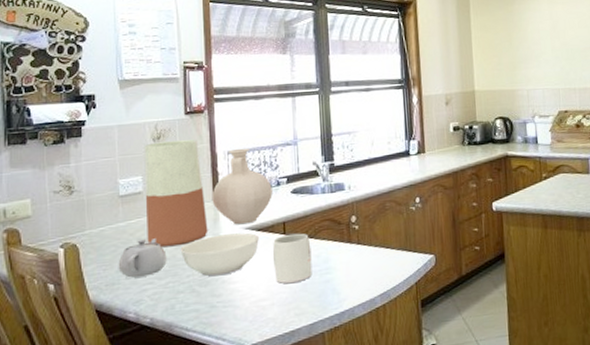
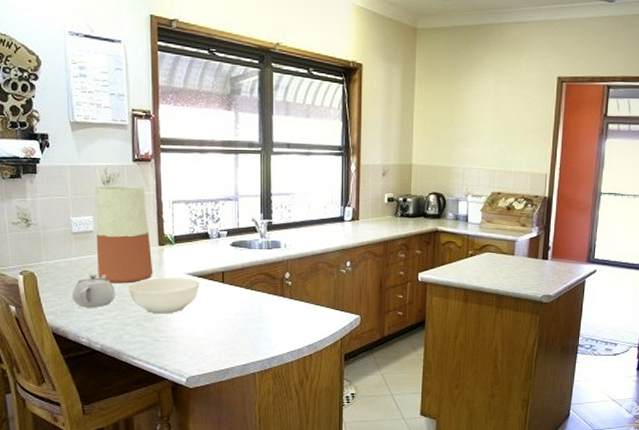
ceramic jug: present [212,148,273,225] -> none [157,199,213,270]
mug: present [273,233,312,284] -> none [212,283,247,328]

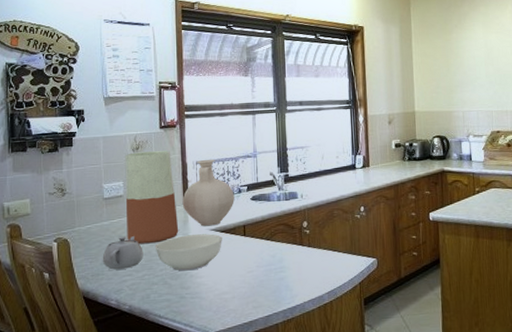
ceramic jug: none [157,199,213,270] -> present [182,159,235,227]

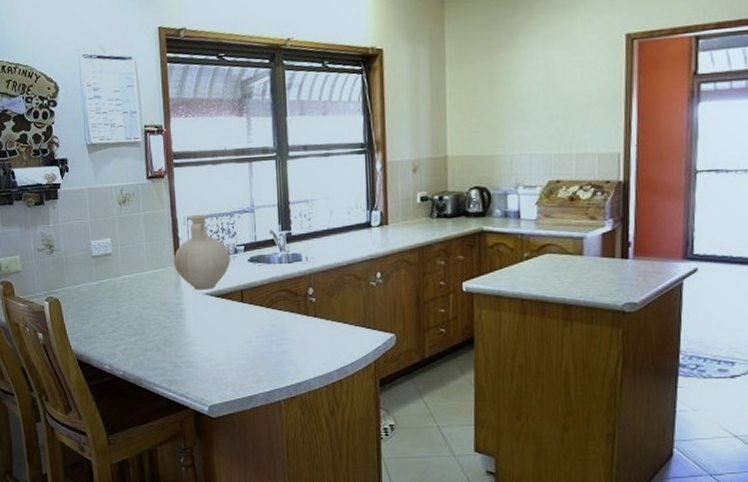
teapot: present [102,236,143,270] -> none [93,298,135,333]
vase: present [125,150,179,243] -> none [111,204,171,306]
bowl: present [154,233,222,271] -> none [146,298,218,338]

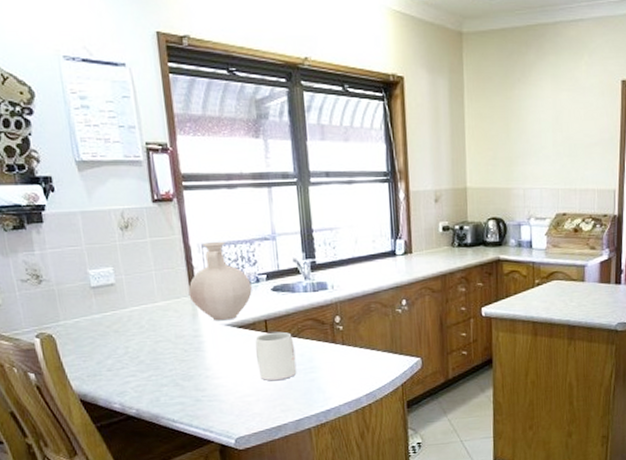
mug: none [231,302,269,351] -> present [255,331,297,381]

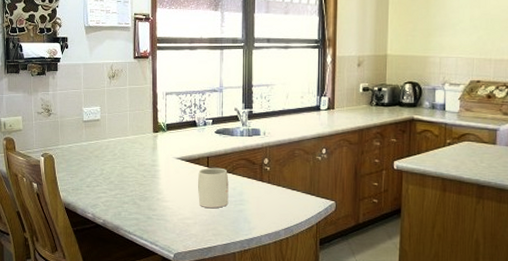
ceramic jug: present [188,241,252,321] -> none [152,91,200,155]

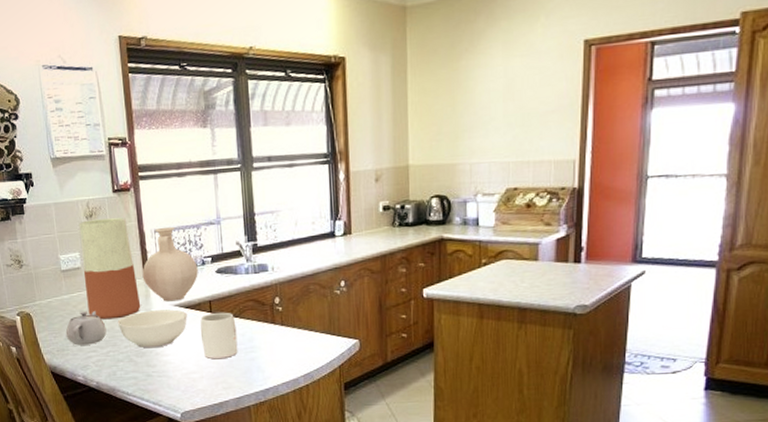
teapot: none [81,157,116,187] -> present [65,311,107,346]
vase: none [102,80,148,165] -> present [78,217,141,319]
bowl: none [126,161,187,194] -> present [117,309,187,349]
ceramic jug: none [152,91,200,155] -> present [142,226,198,302]

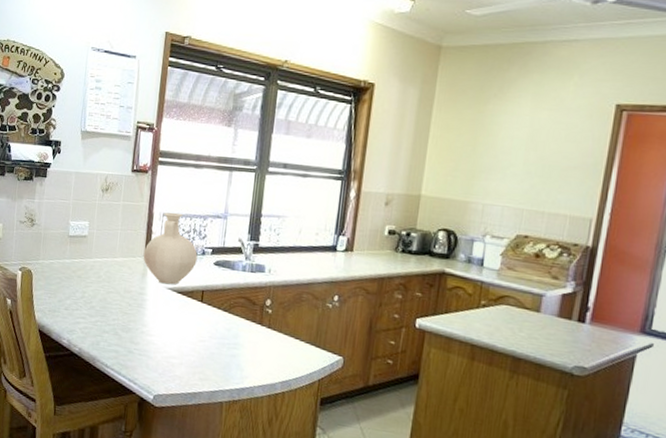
teapot: present [65,311,107,346] -> none [60,278,100,311]
vase: present [78,217,141,319] -> none [85,193,139,291]
bowl: present [117,309,187,349] -> none [110,288,179,327]
mug: present [200,312,238,360] -> none [187,302,224,350]

